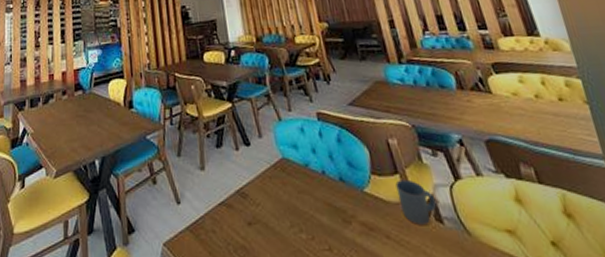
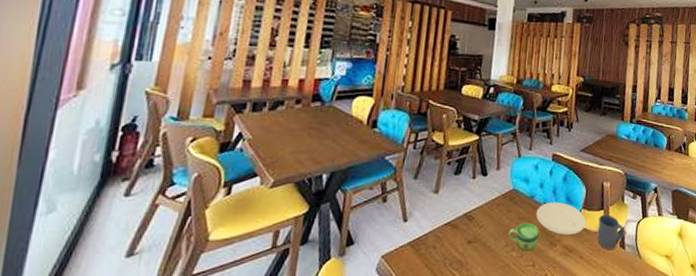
cup: none [289,196,329,232] -> present [508,222,539,251]
plate: none [315,168,382,210] -> present [536,201,586,236]

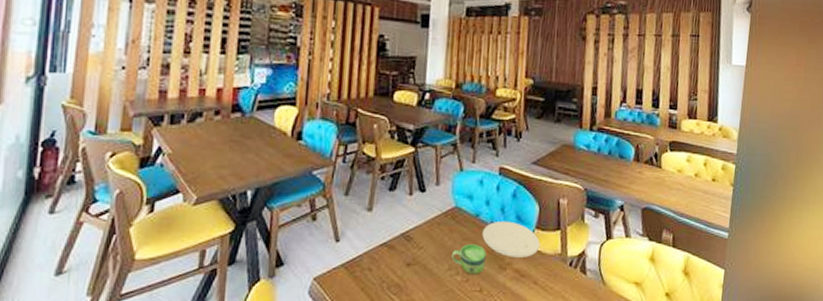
mug: present [597,214,625,250] -> none [554,235,586,276]

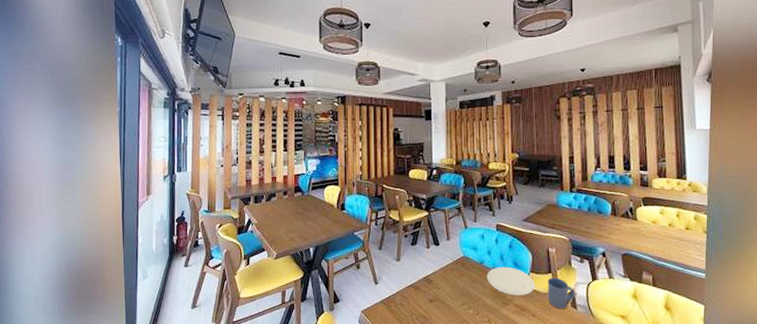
cup: present [451,243,486,276] -> none [463,284,491,310]
mug: none [554,235,586,276] -> present [547,277,575,310]

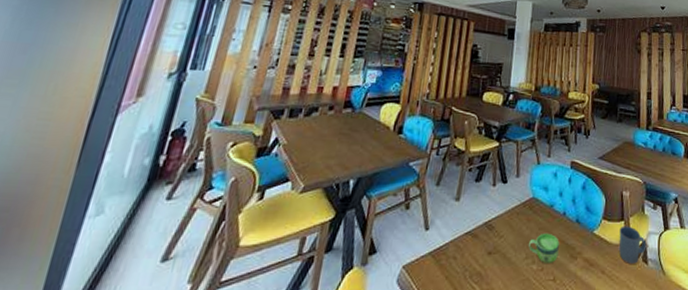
cup: none [463,284,491,310] -> present [528,232,560,265]
plate: present [487,266,535,296] -> none [556,211,607,248]

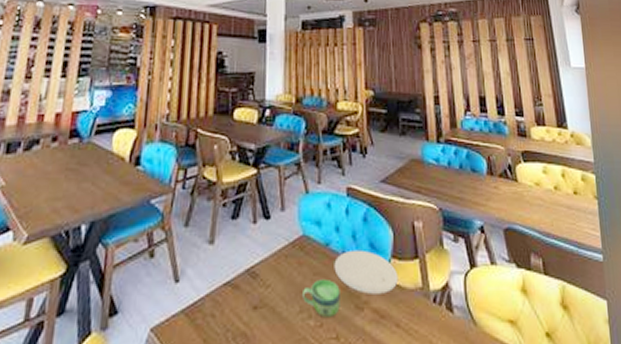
plate: none [556,211,607,248] -> present [334,249,399,296]
mug: present [619,225,647,265] -> none [414,265,450,315]

